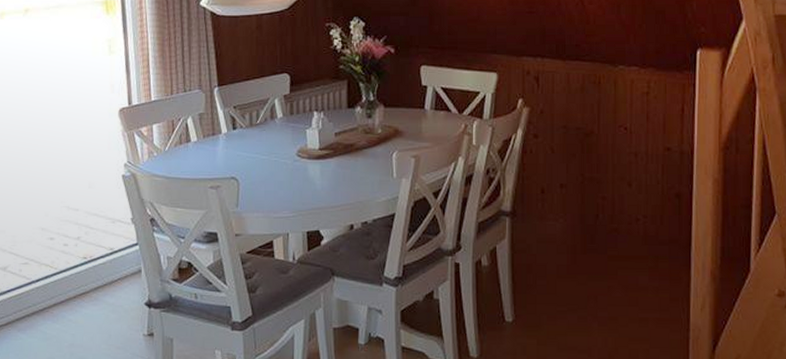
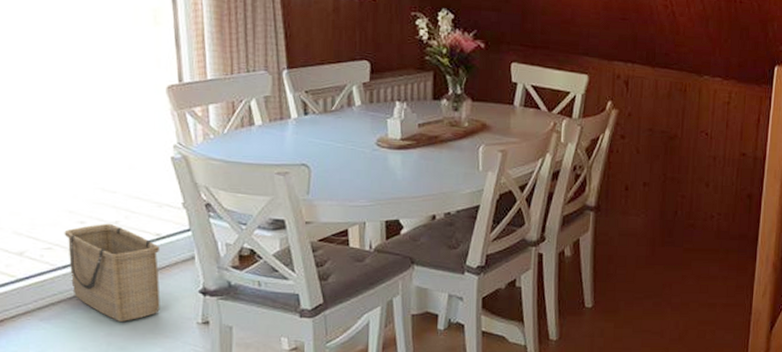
basket: none [37,239,113,333] -> present [64,223,161,321]

